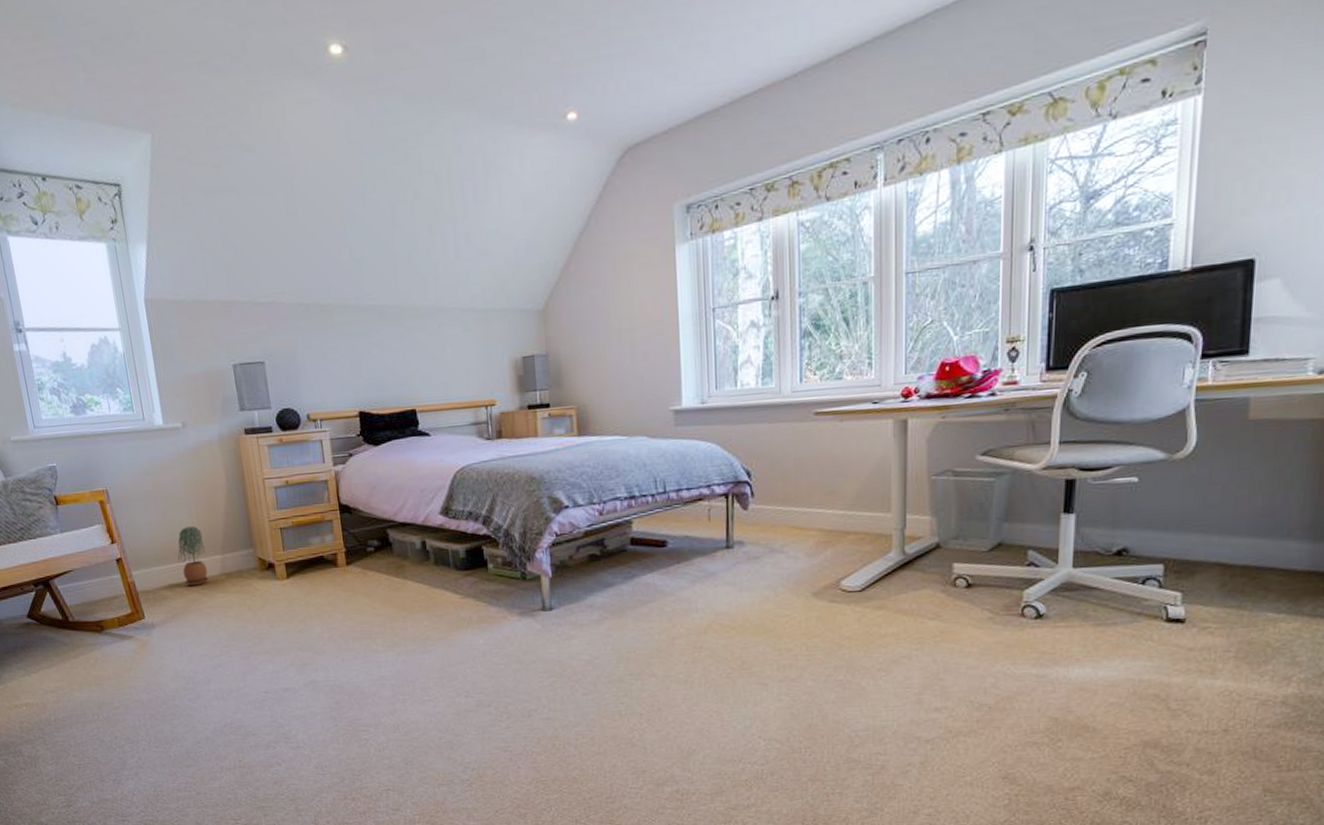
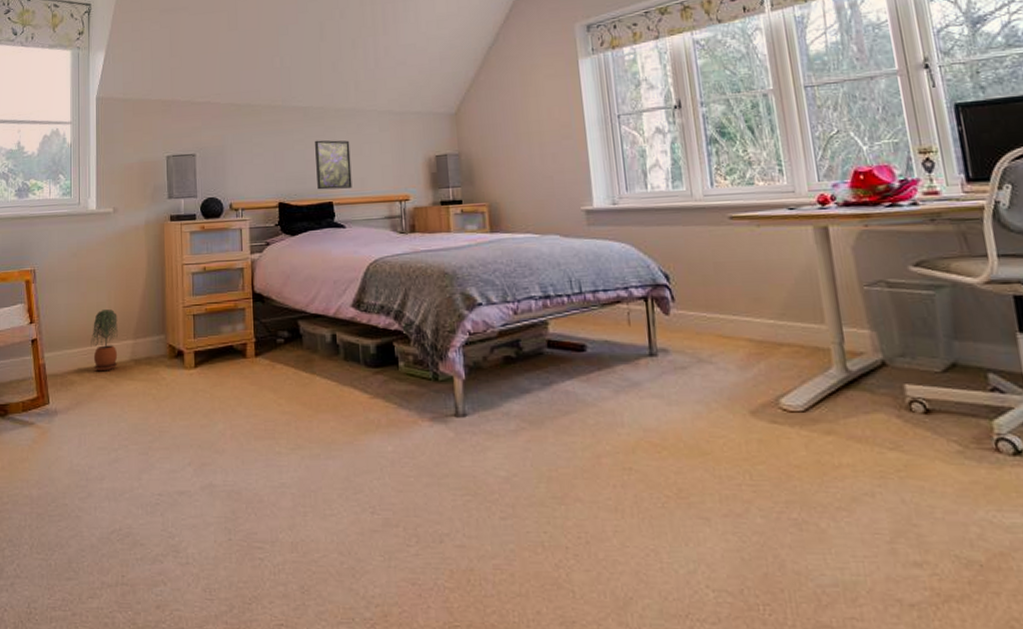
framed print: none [393,342,436,397] -> present [315,140,352,190]

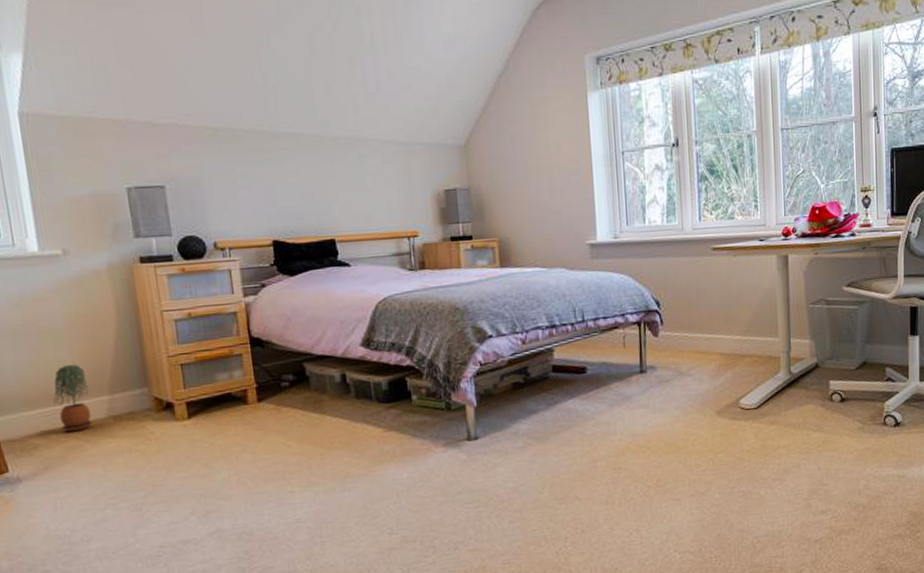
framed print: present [315,140,352,190] -> none [311,171,356,227]

